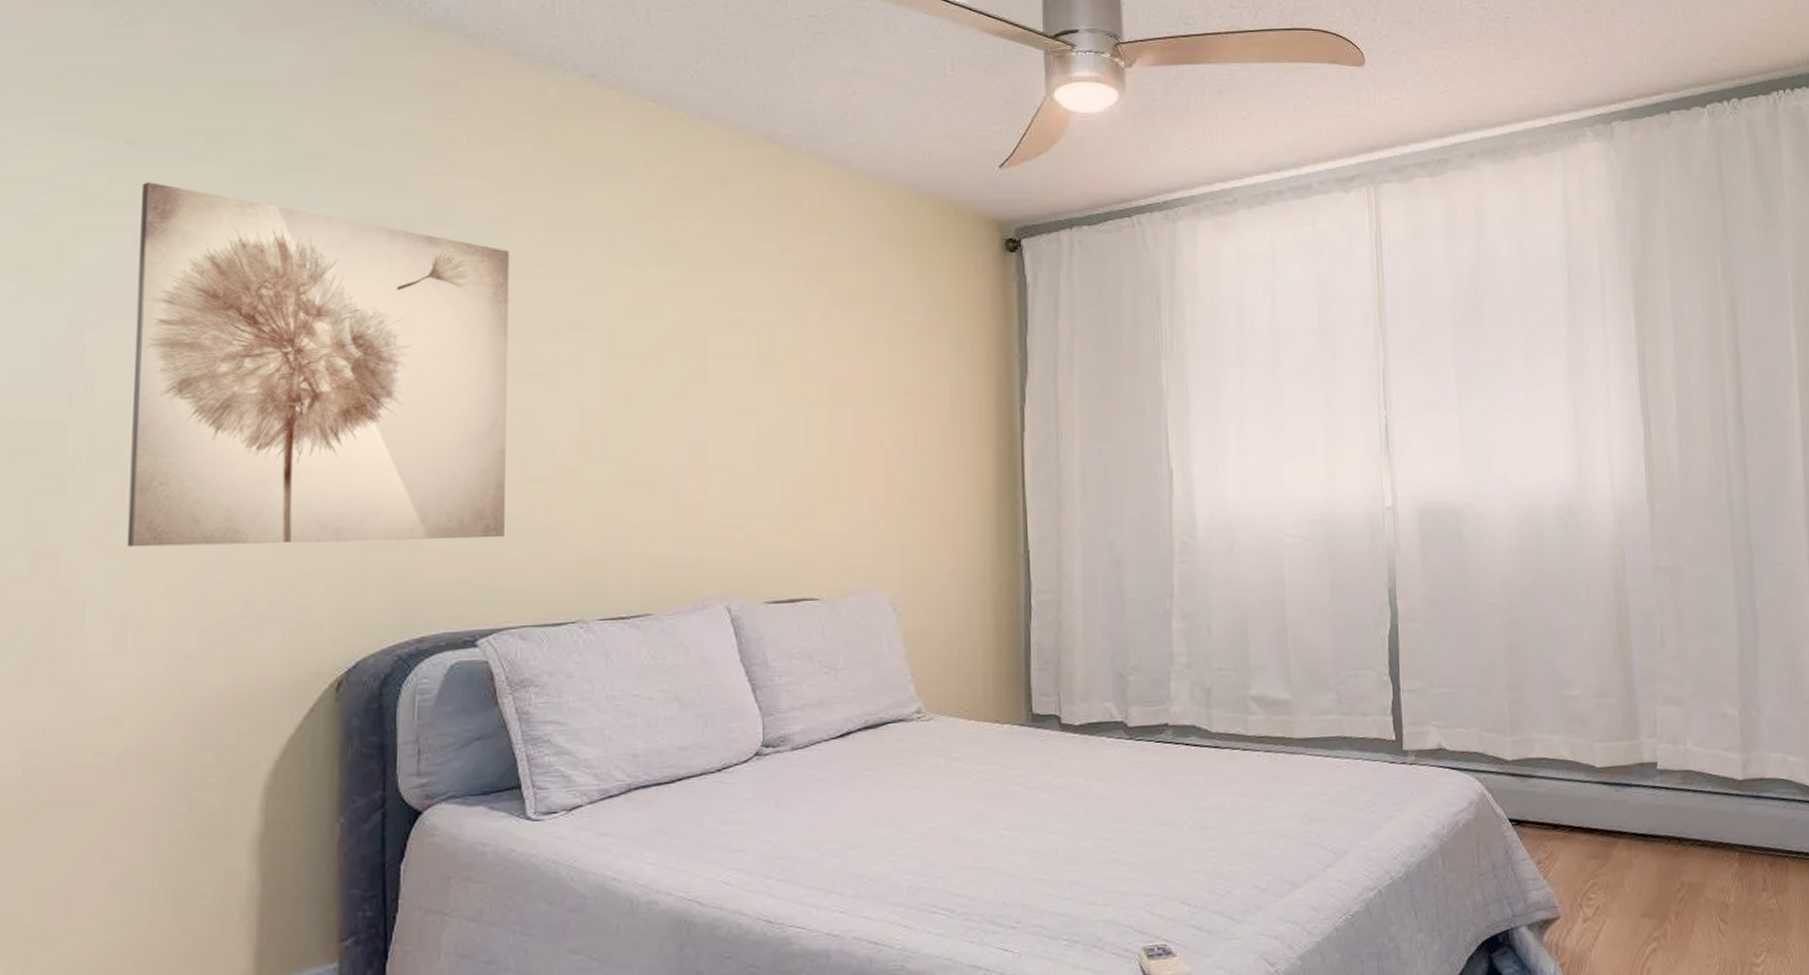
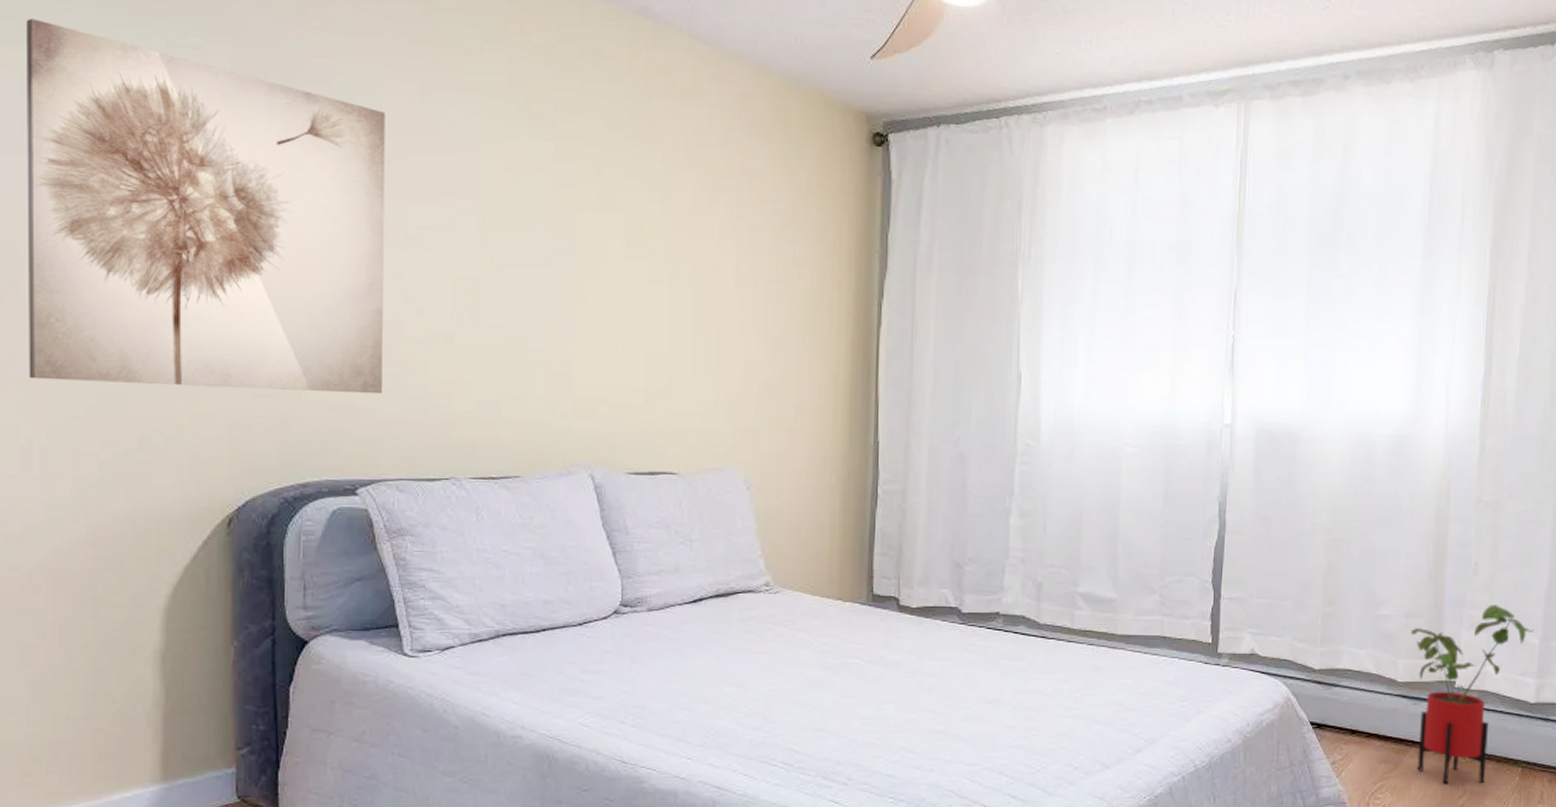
house plant: none [1603,676,1731,877] -> present [1411,605,1533,784]

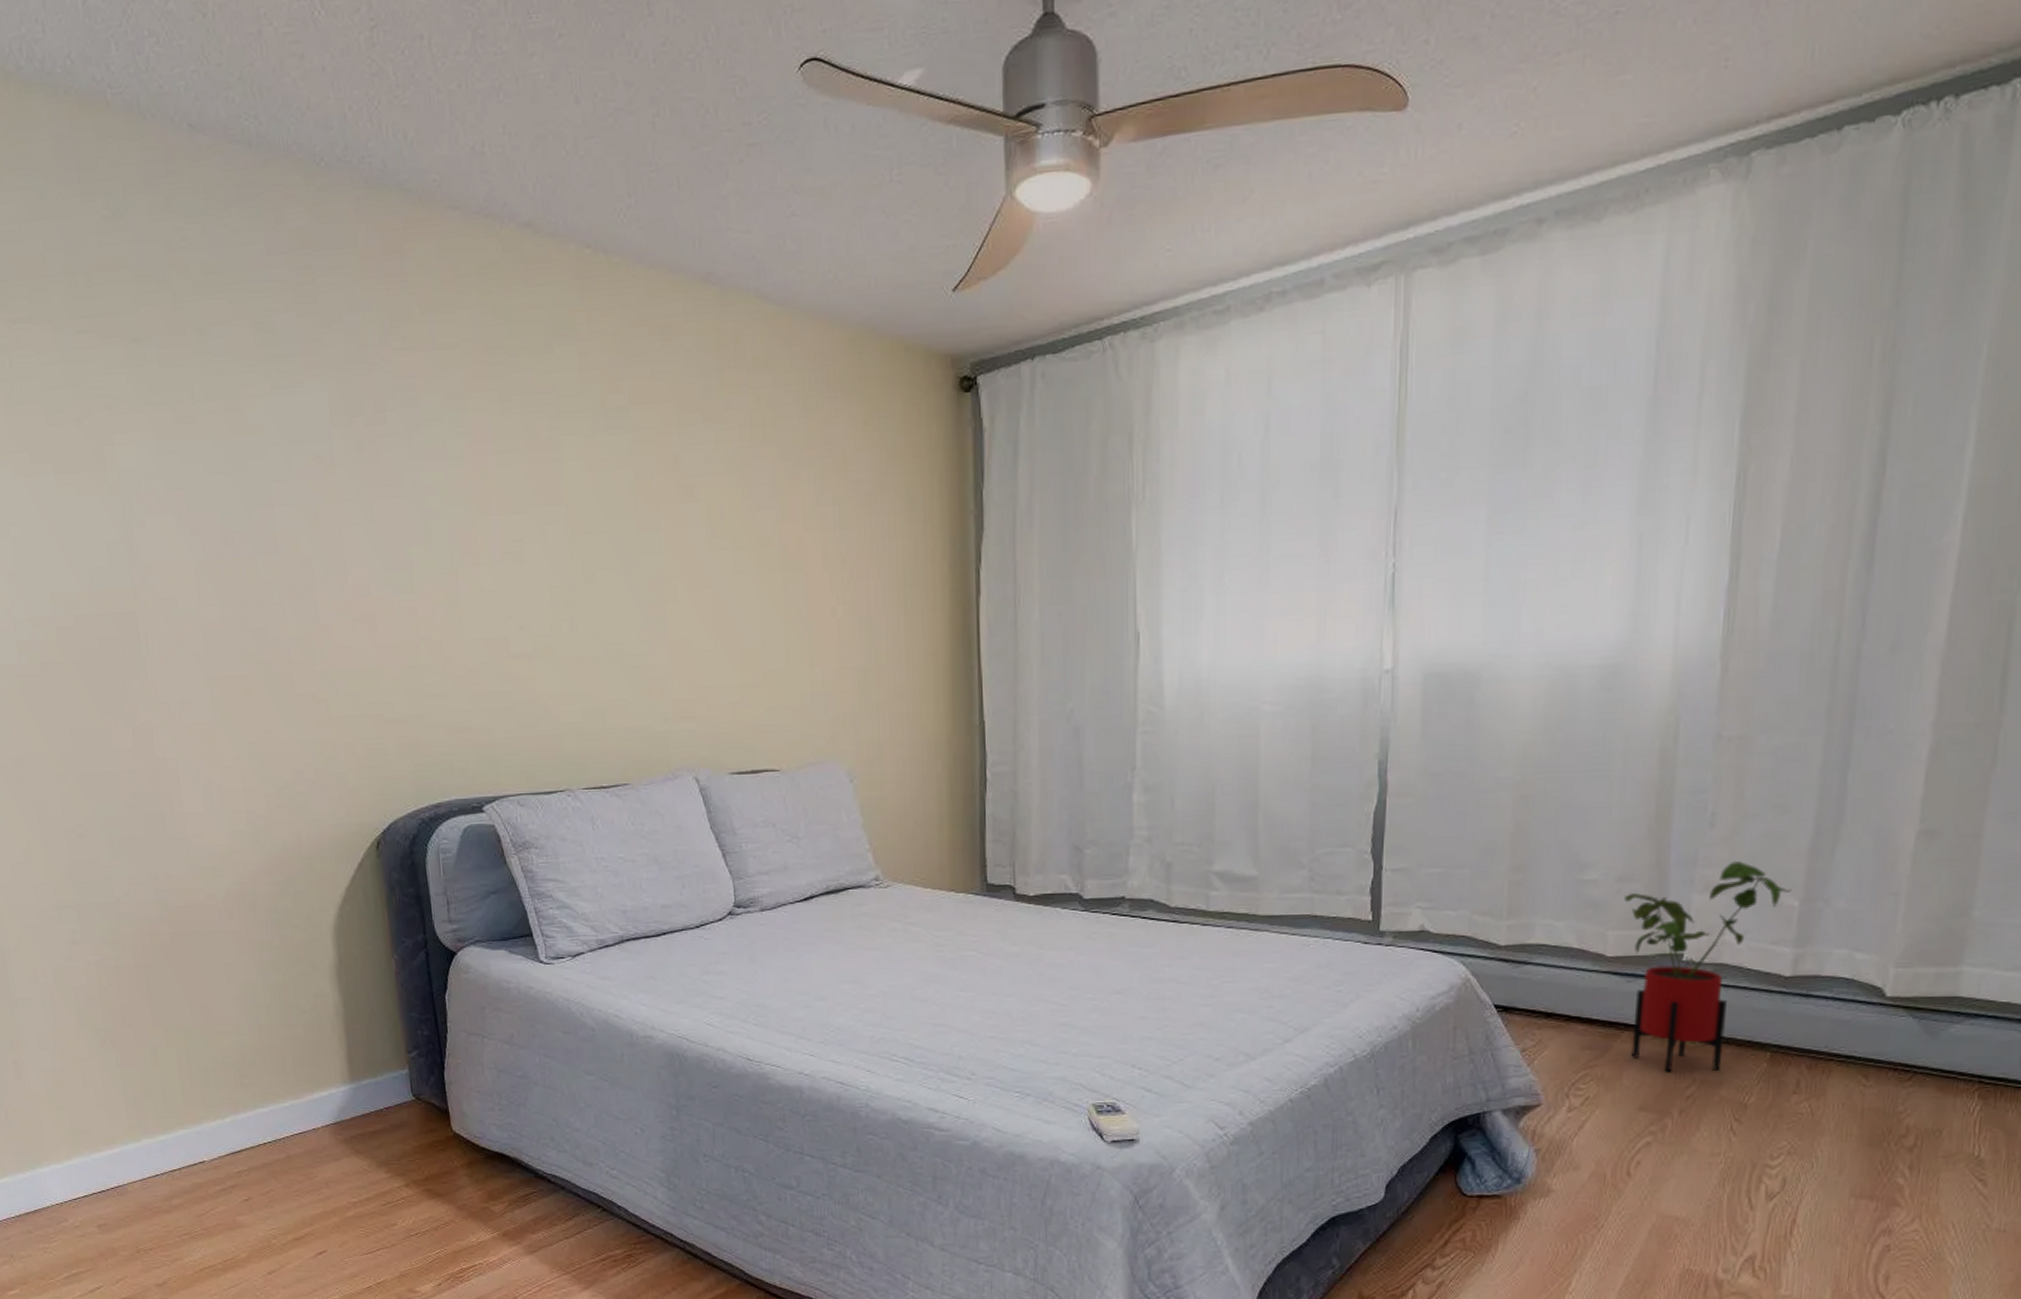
wall art: present [25,18,385,394] -> none [153,379,496,724]

